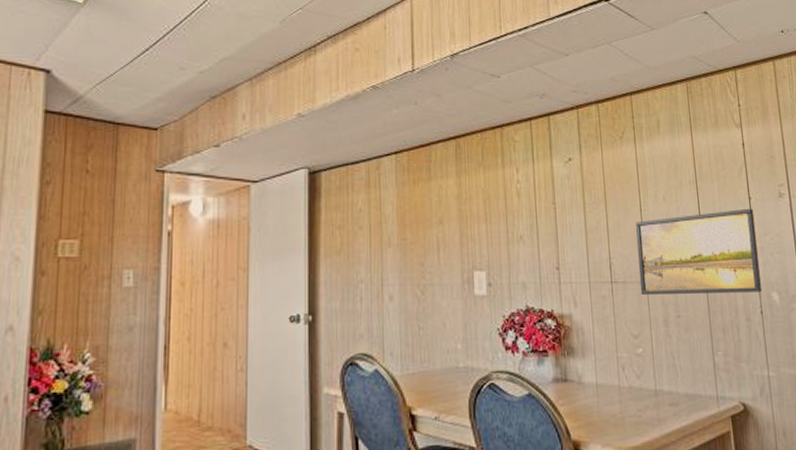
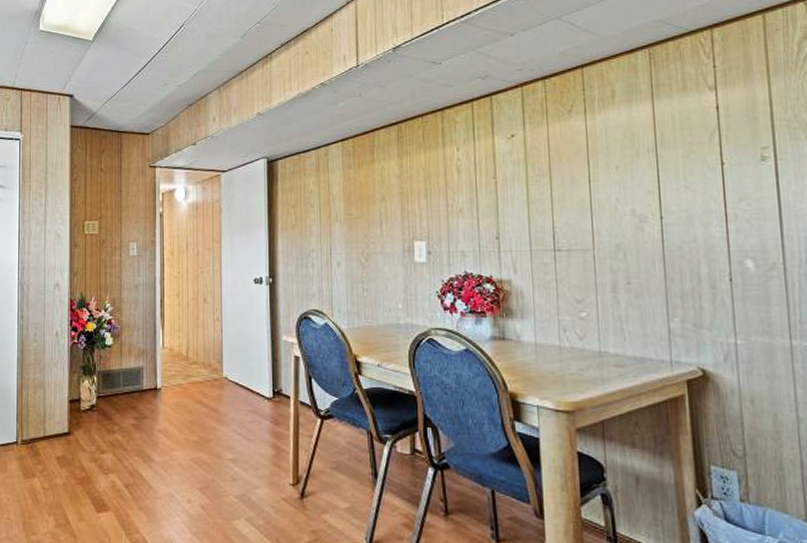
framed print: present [635,208,762,294] -> none [582,174,732,262]

